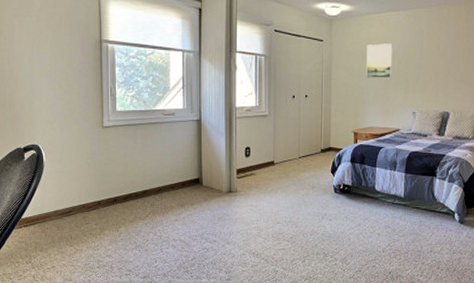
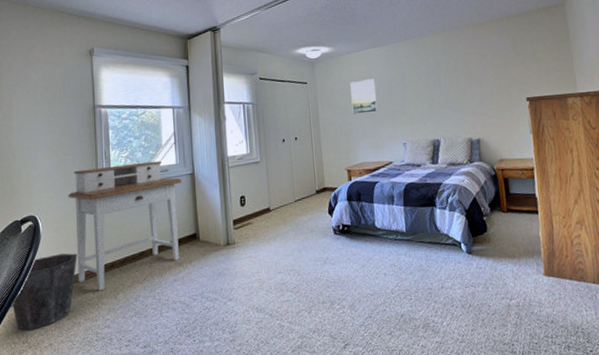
waste bin: none [14,184,81,252] -> present [11,253,78,331]
desk: none [72,103,188,223] -> present [68,160,182,291]

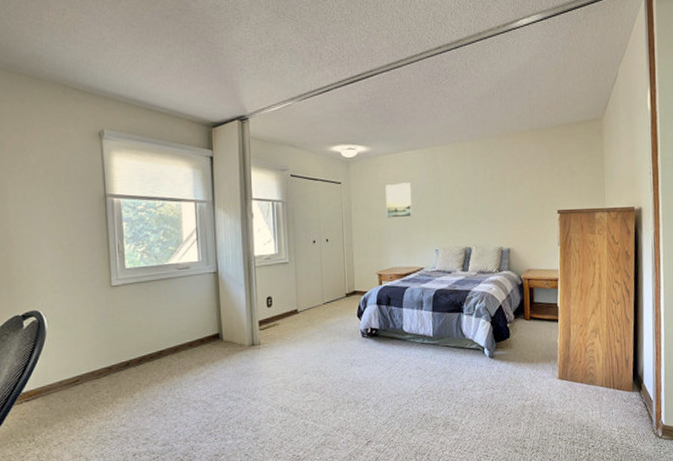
waste bin: present [11,253,78,331] -> none [14,351,89,429]
desk: present [68,160,182,291] -> none [76,257,205,390]

